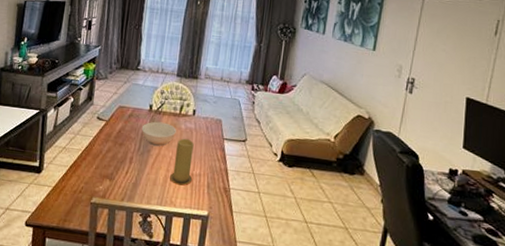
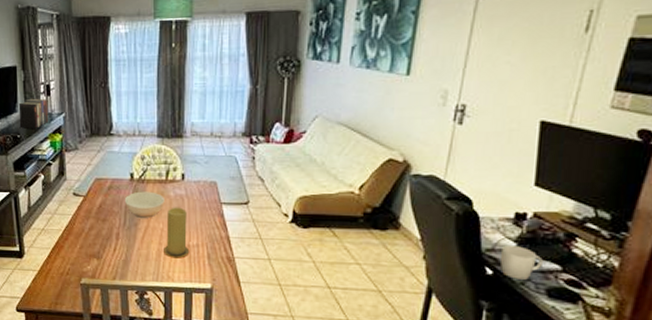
books: none [59,30,88,57] -> present [18,98,49,129]
mug: none [439,195,471,227] -> present [500,244,544,281]

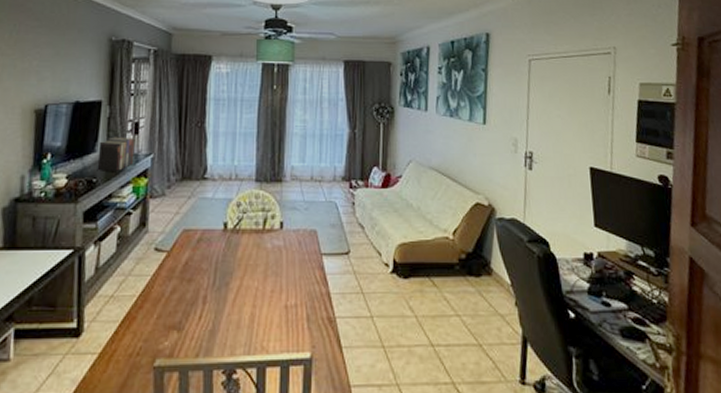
bowl: present [124,191,165,218] -> none [215,243,261,275]
candle: present [164,207,190,259] -> none [258,260,287,323]
mug: present [500,244,544,281] -> none [579,285,614,322]

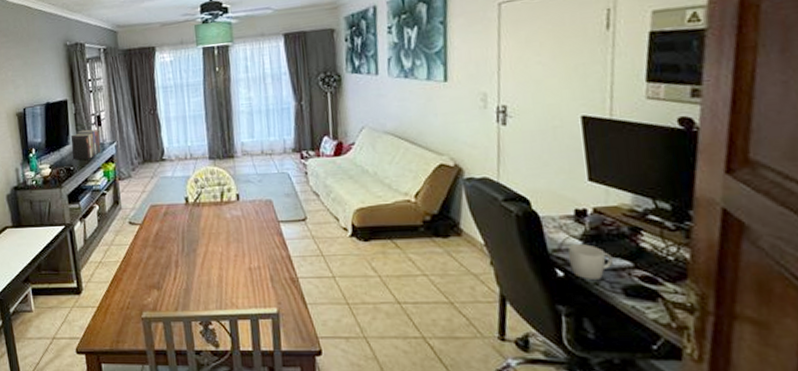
mug: none [579,285,614,322] -> present [568,243,614,281]

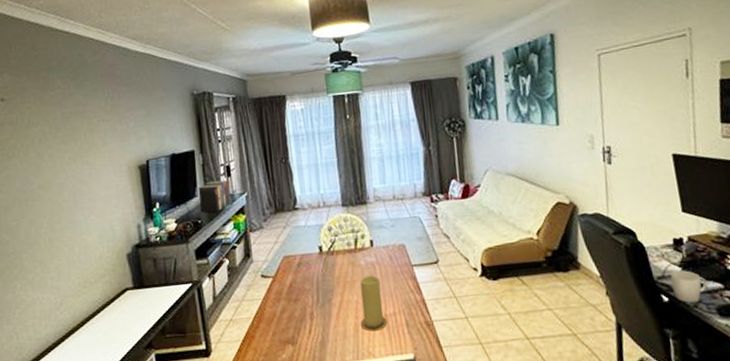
candle: none [225,228,252,283] -> present [360,275,388,332]

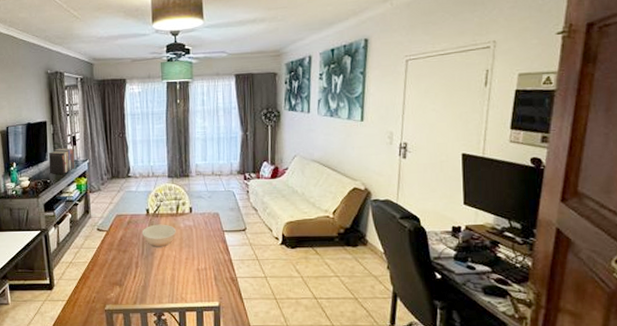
bowl: none [315,262,356,292] -> present [142,224,176,247]
candle: present [360,275,388,332] -> none [177,236,199,281]
mug: present [670,269,708,304] -> none [446,253,478,282]

